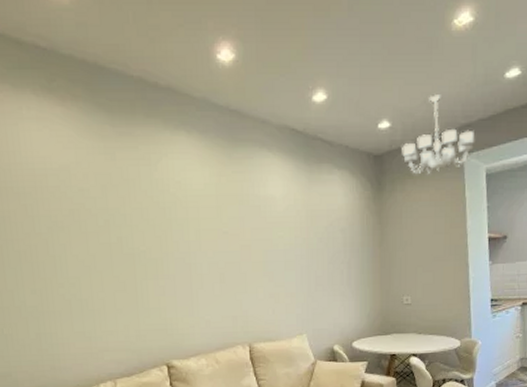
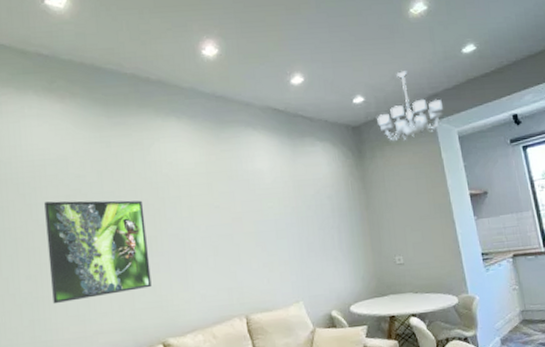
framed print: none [47,215,157,320] -> present [44,200,152,305]

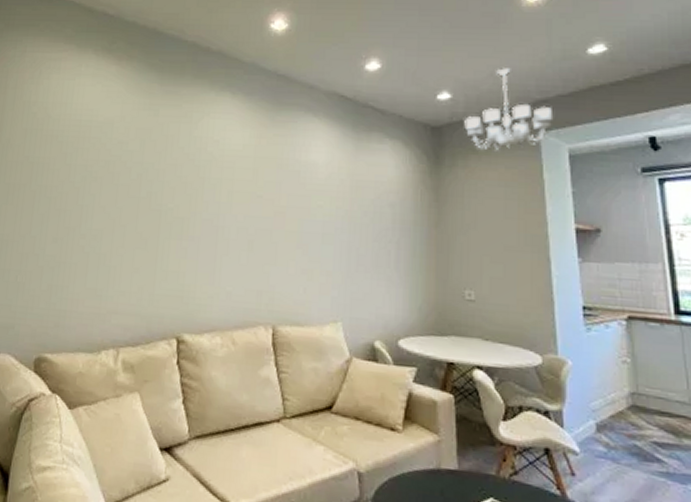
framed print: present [44,200,152,305] -> none [74,164,181,274]

